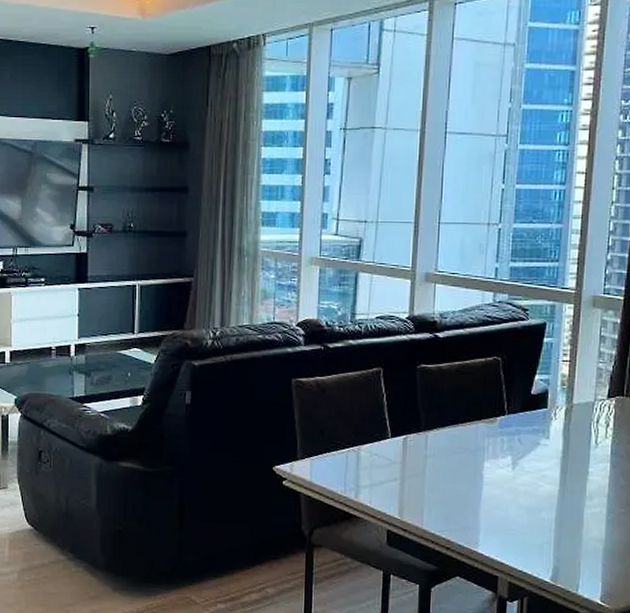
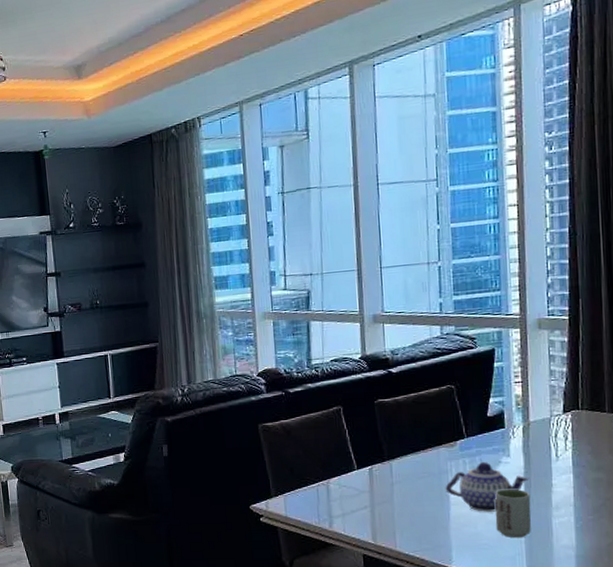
teapot: none [479,442,566,496] -> present [445,462,529,512]
cup: none [527,472,565,526] -> present [495,488,531,538]

